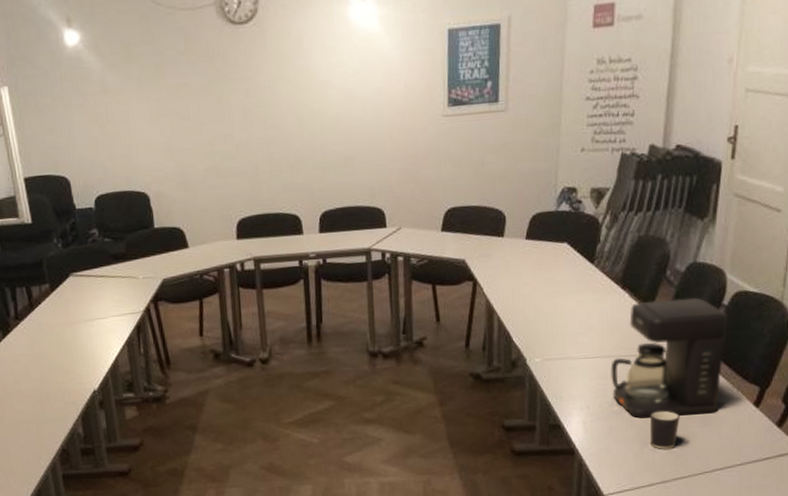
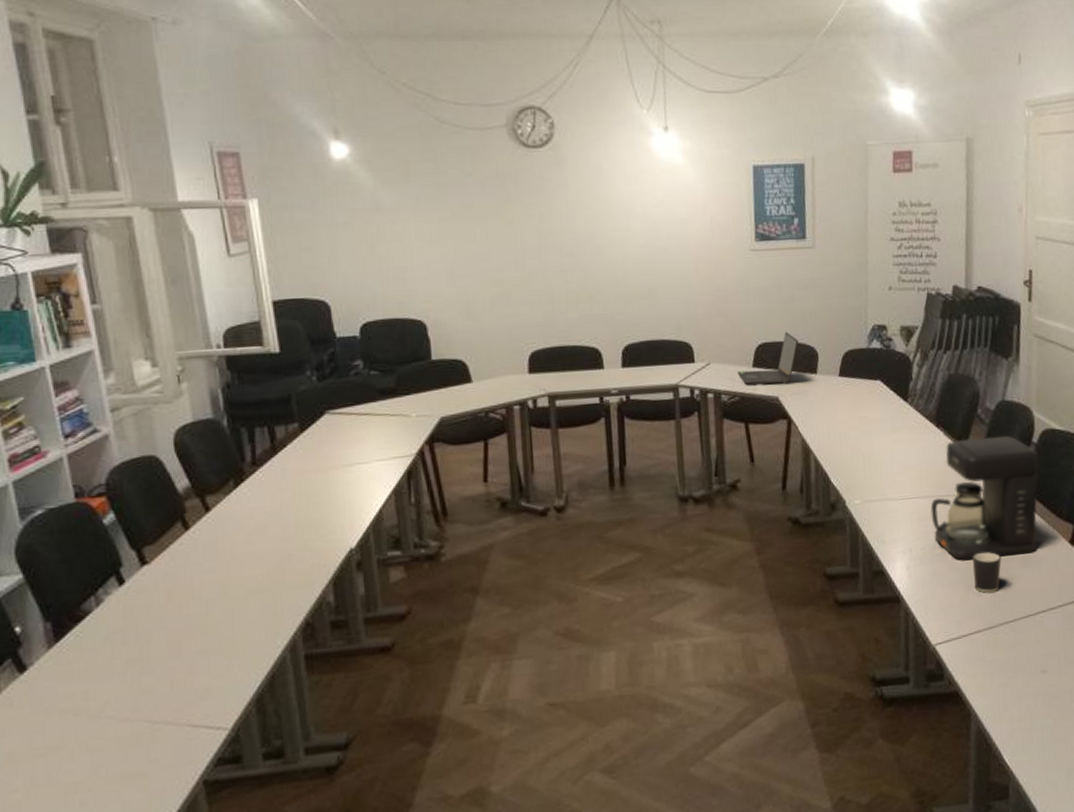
laptop: none [426,196,488,249] -> present [737,331,799,386]

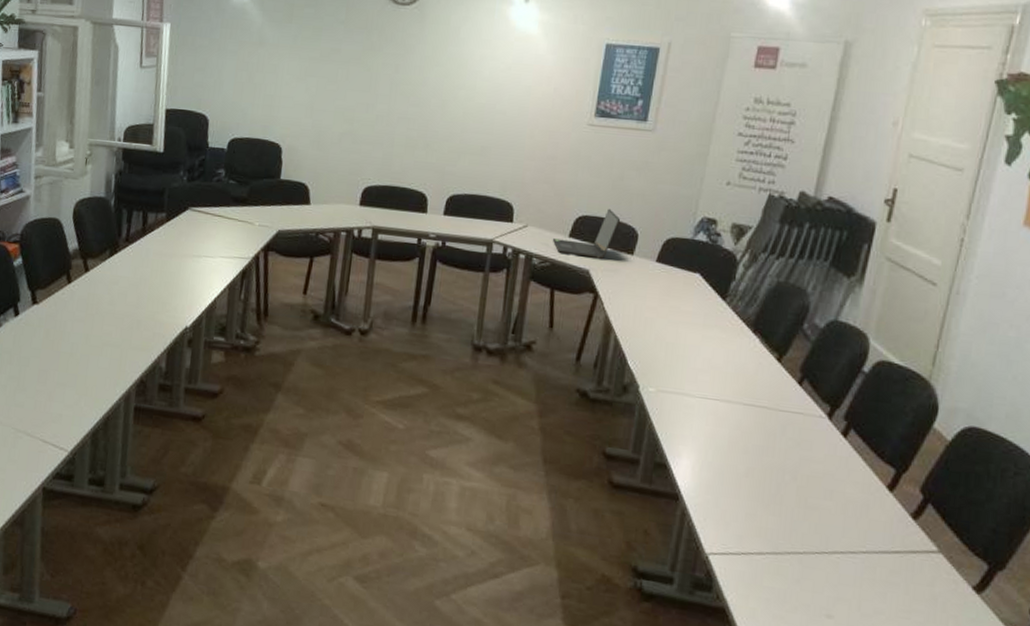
coffee maker: present [930,435,1039,562] -> none [729,350,867,488]
mug: present [972,552,1002,593] -> none [764,471,802,518]

